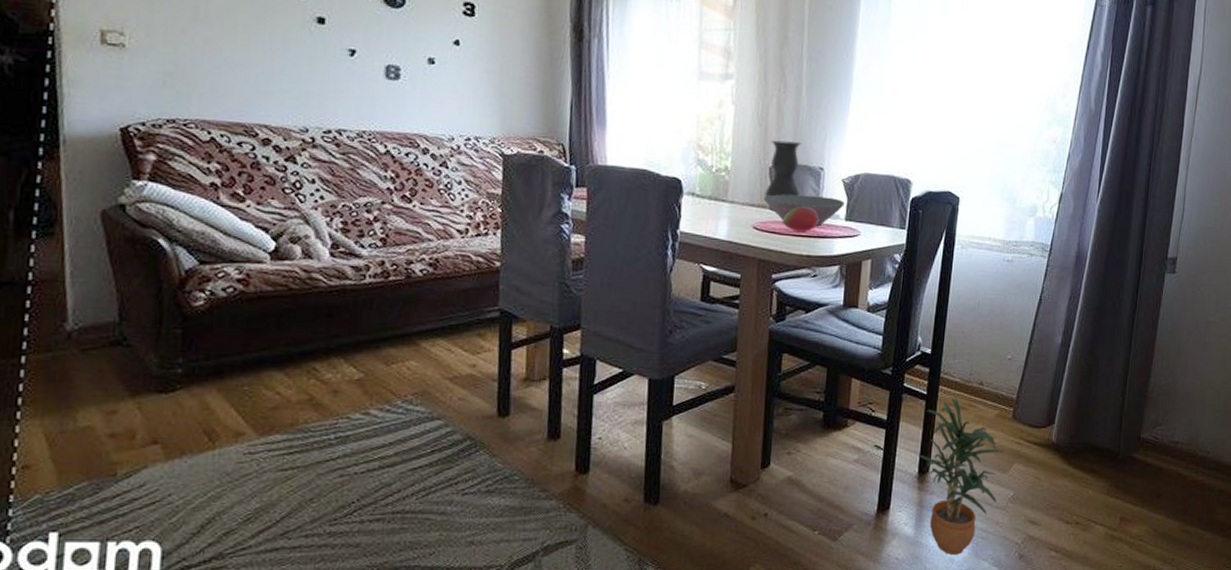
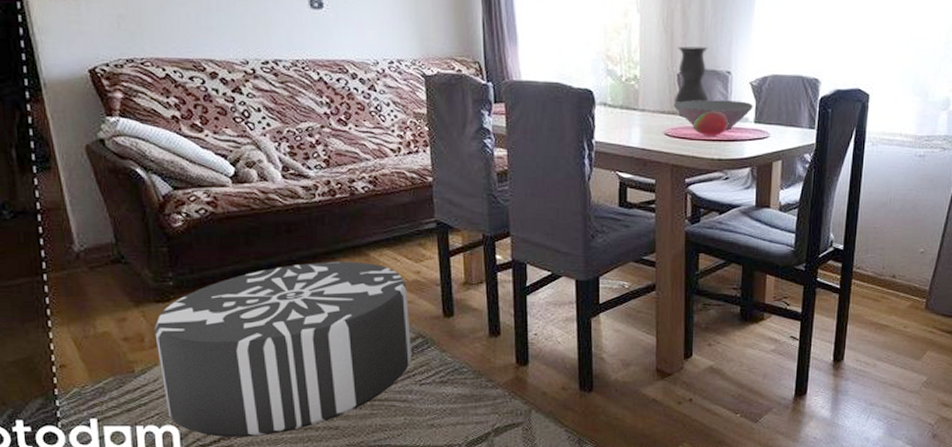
pouf: none [149,350,460,556] -> present [154,261,412,437]
potted plant: present [918,397,1003,555] -> none [833,290,916,434]

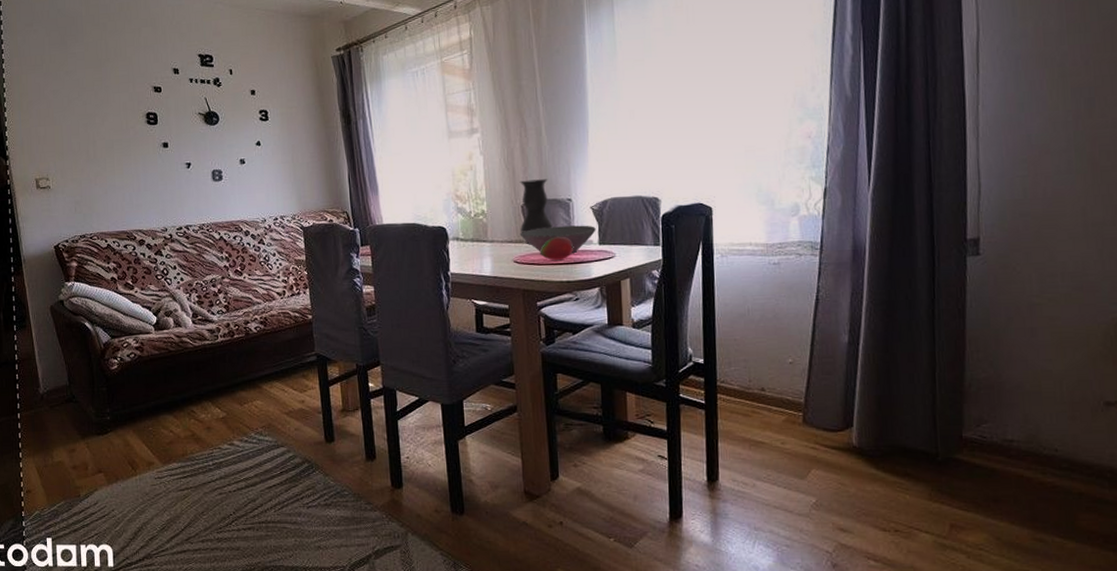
pouf: present [154,261,412,437] -> none [95,394,299,556]

